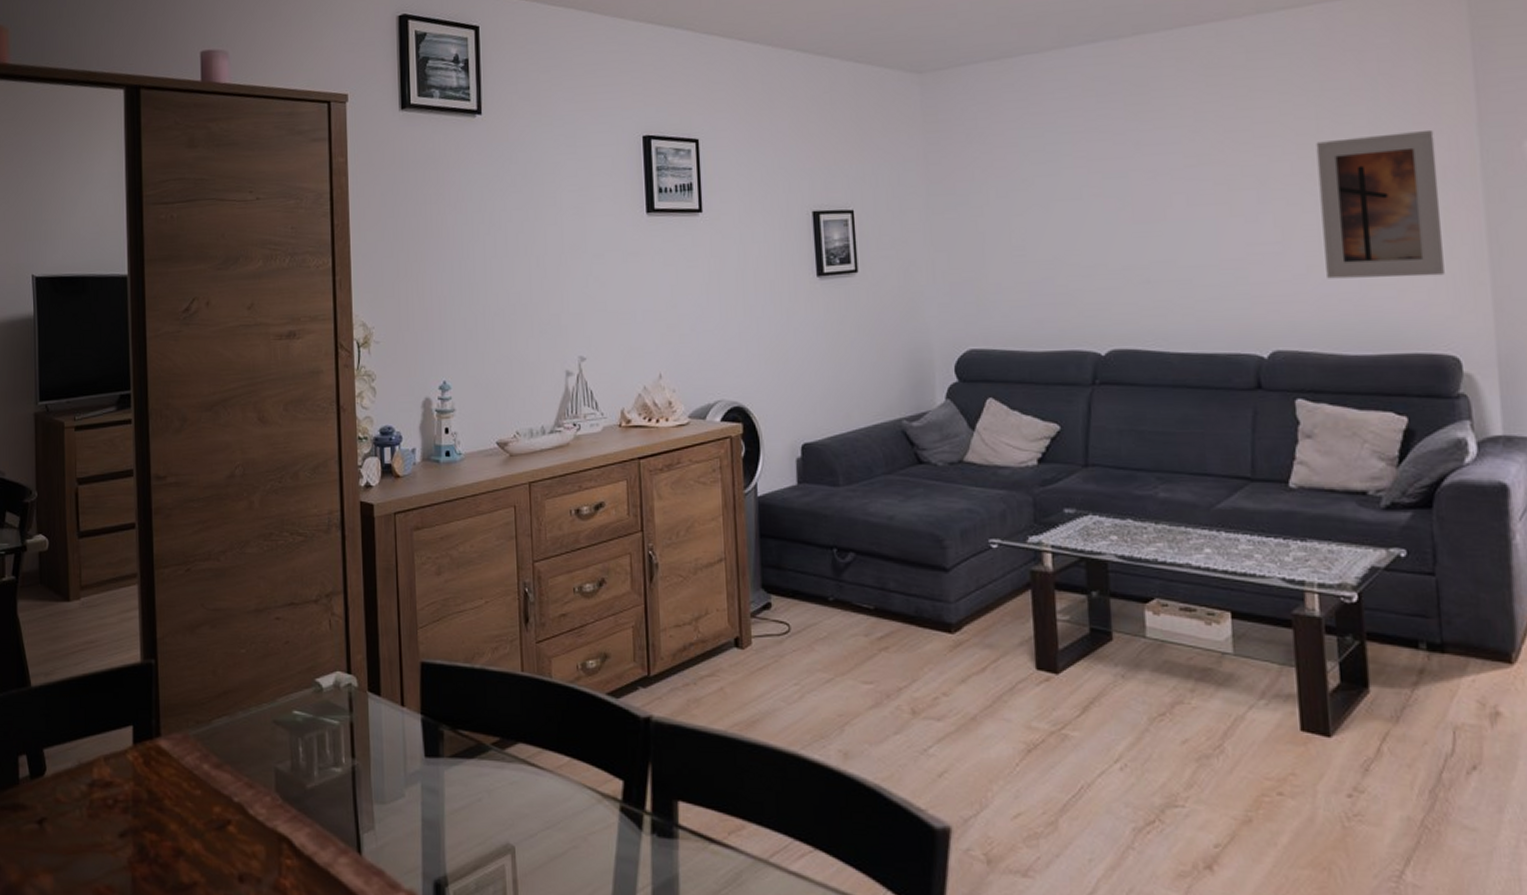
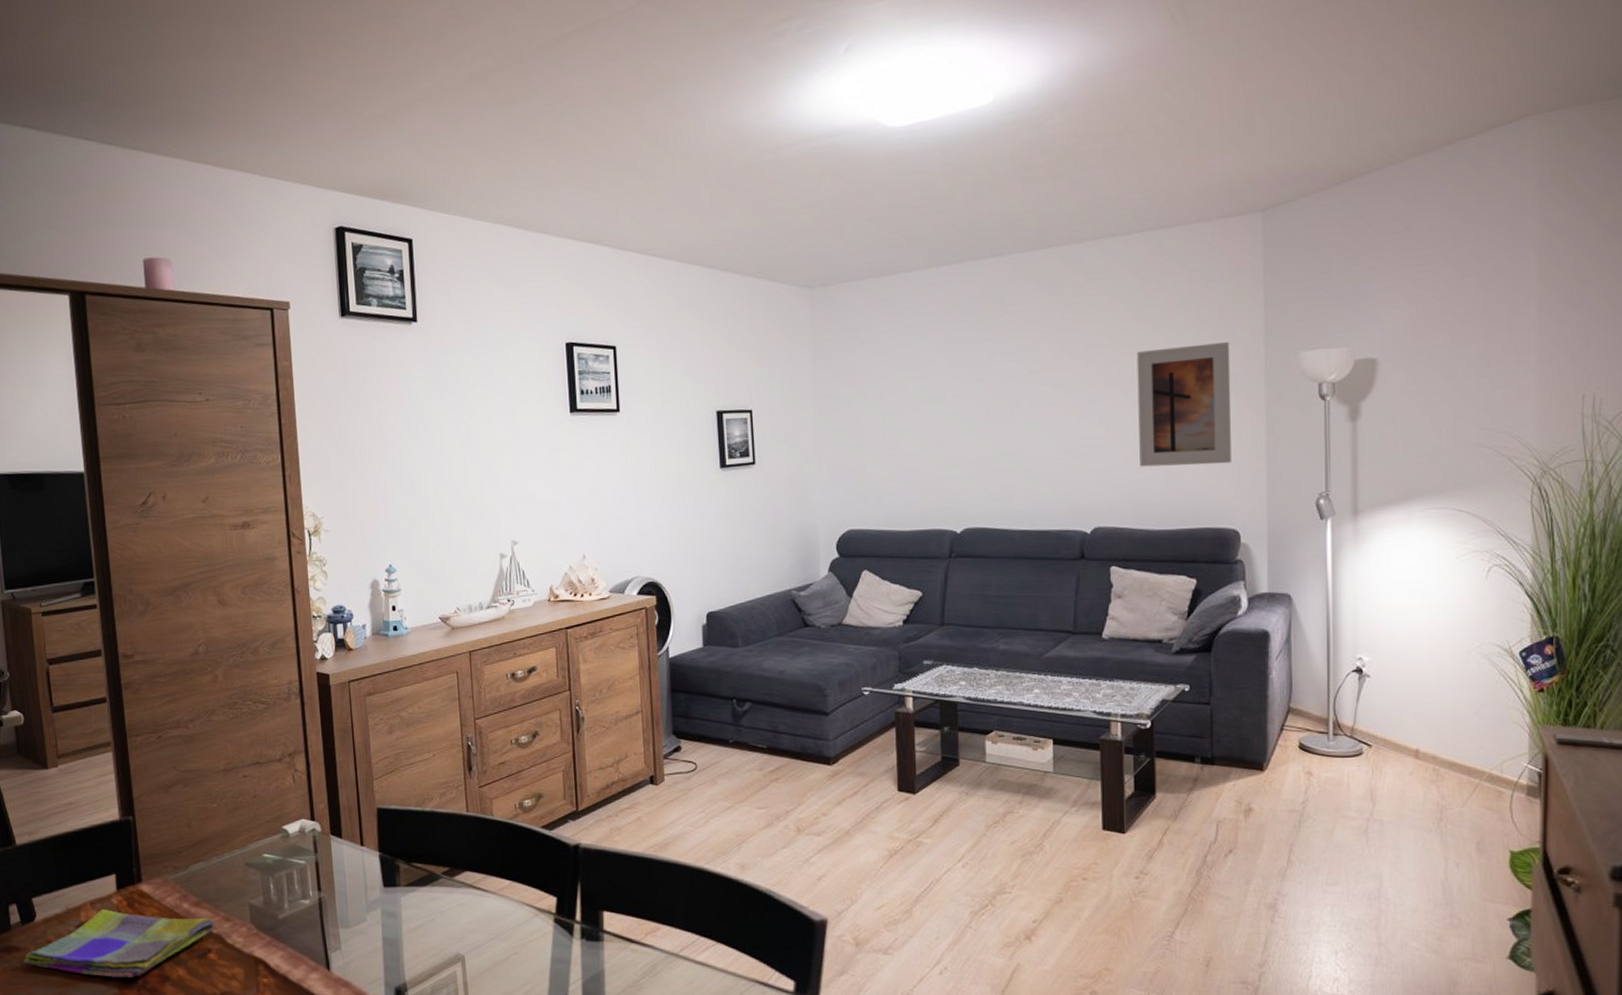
dish towel: none [28,766,236,849] -> present [22,909,215,978]

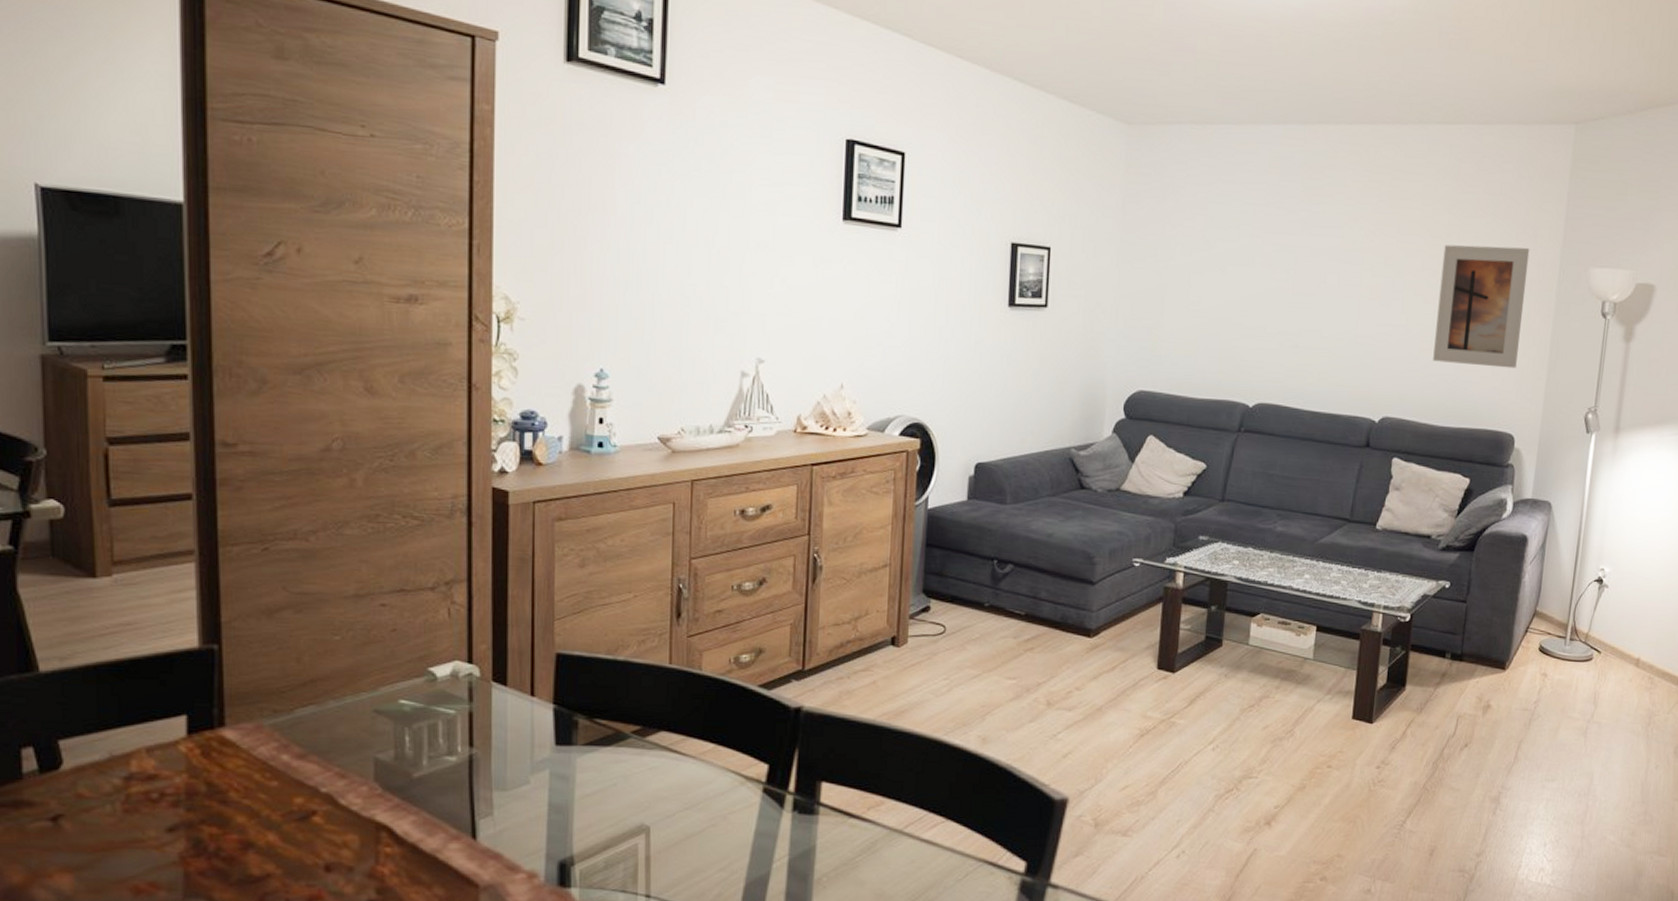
dish towel: present [22,909,215,978] -> none [37,758,324,843]

